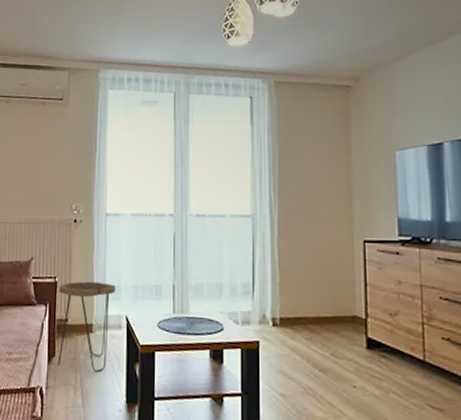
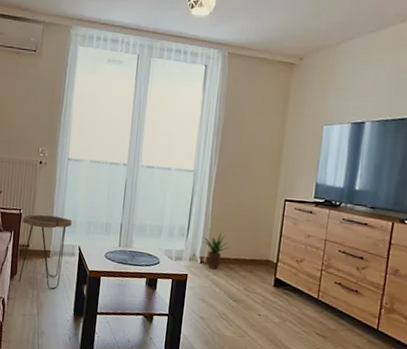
potted plant: none [272,285,307,333] -> present [203,232,230,270]

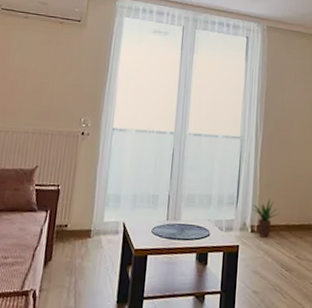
side table: present [18,214,72,290] -> none [53,189,116,275]

